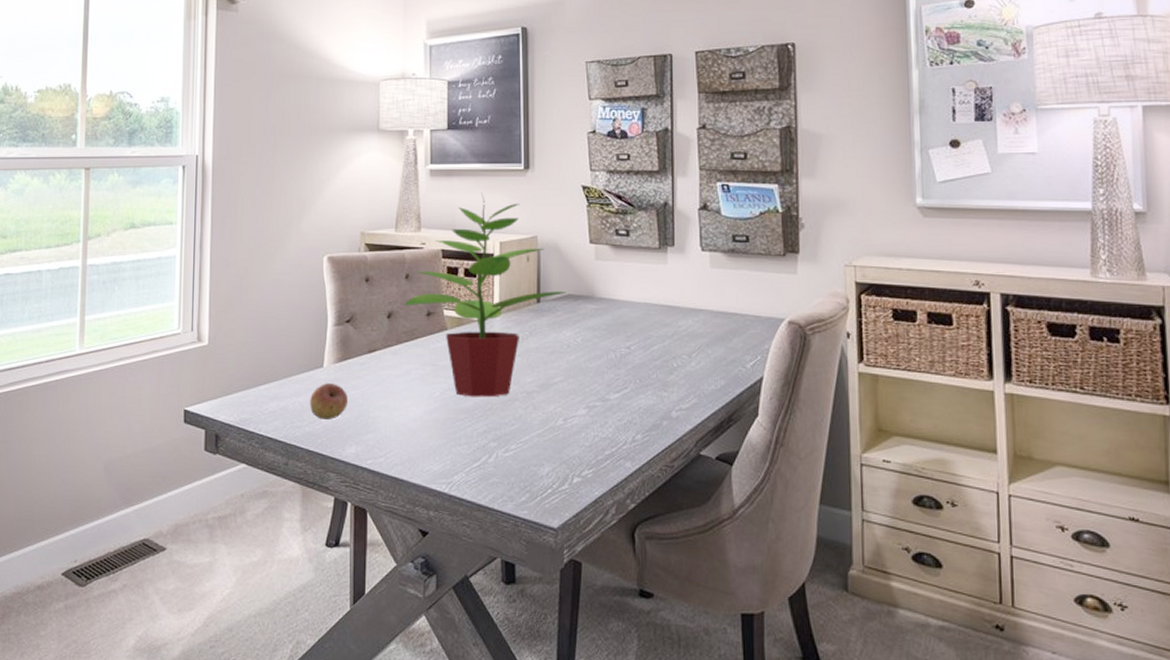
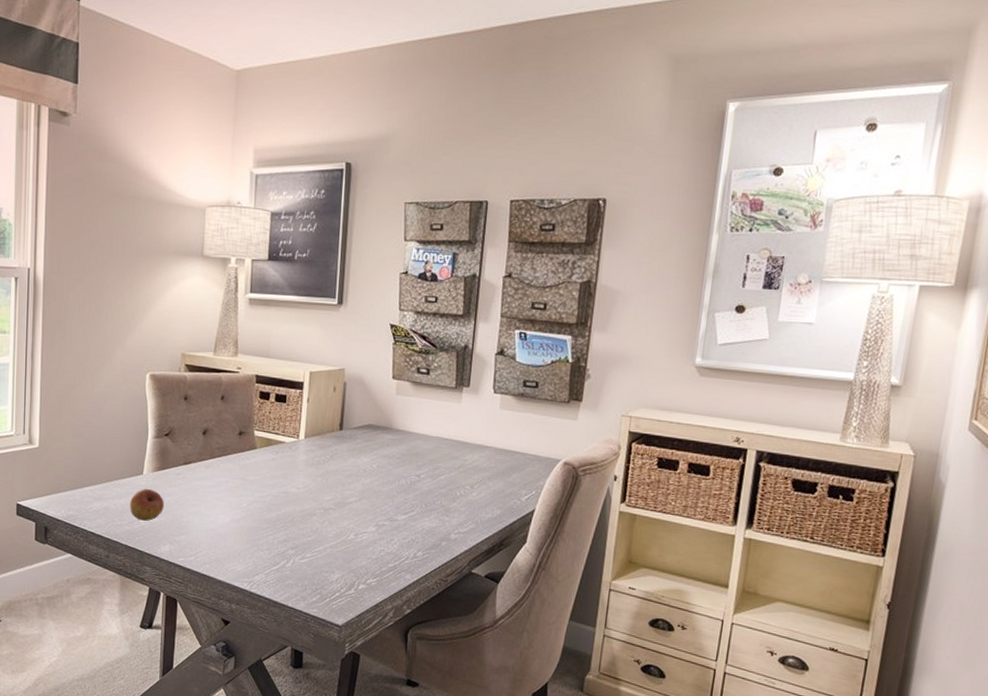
potted plant: present [404,193,566,397] -> none [219,324,367,511]

